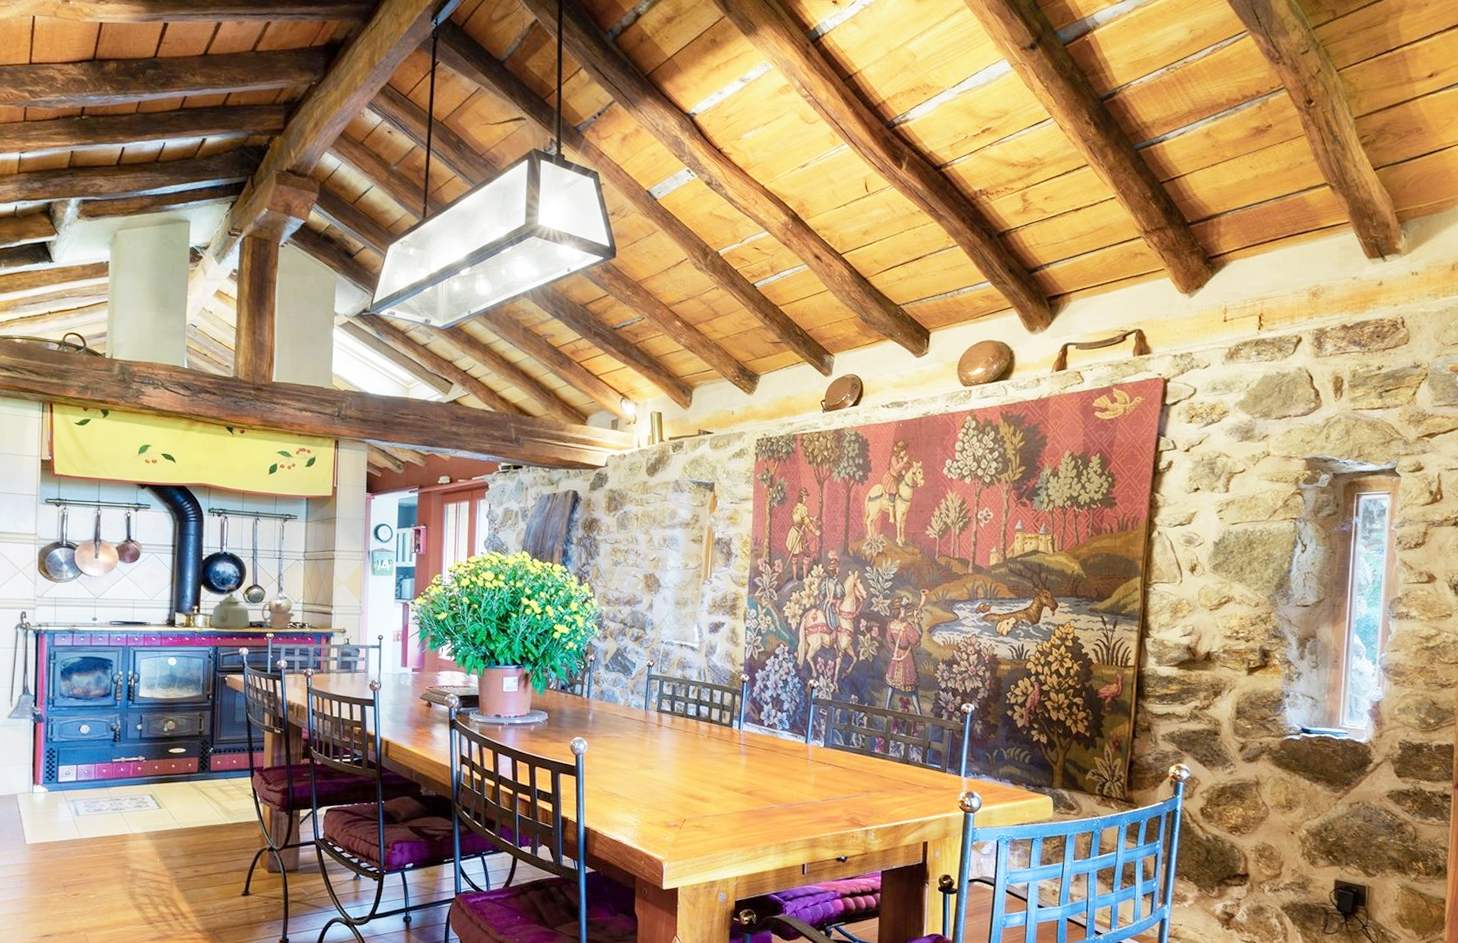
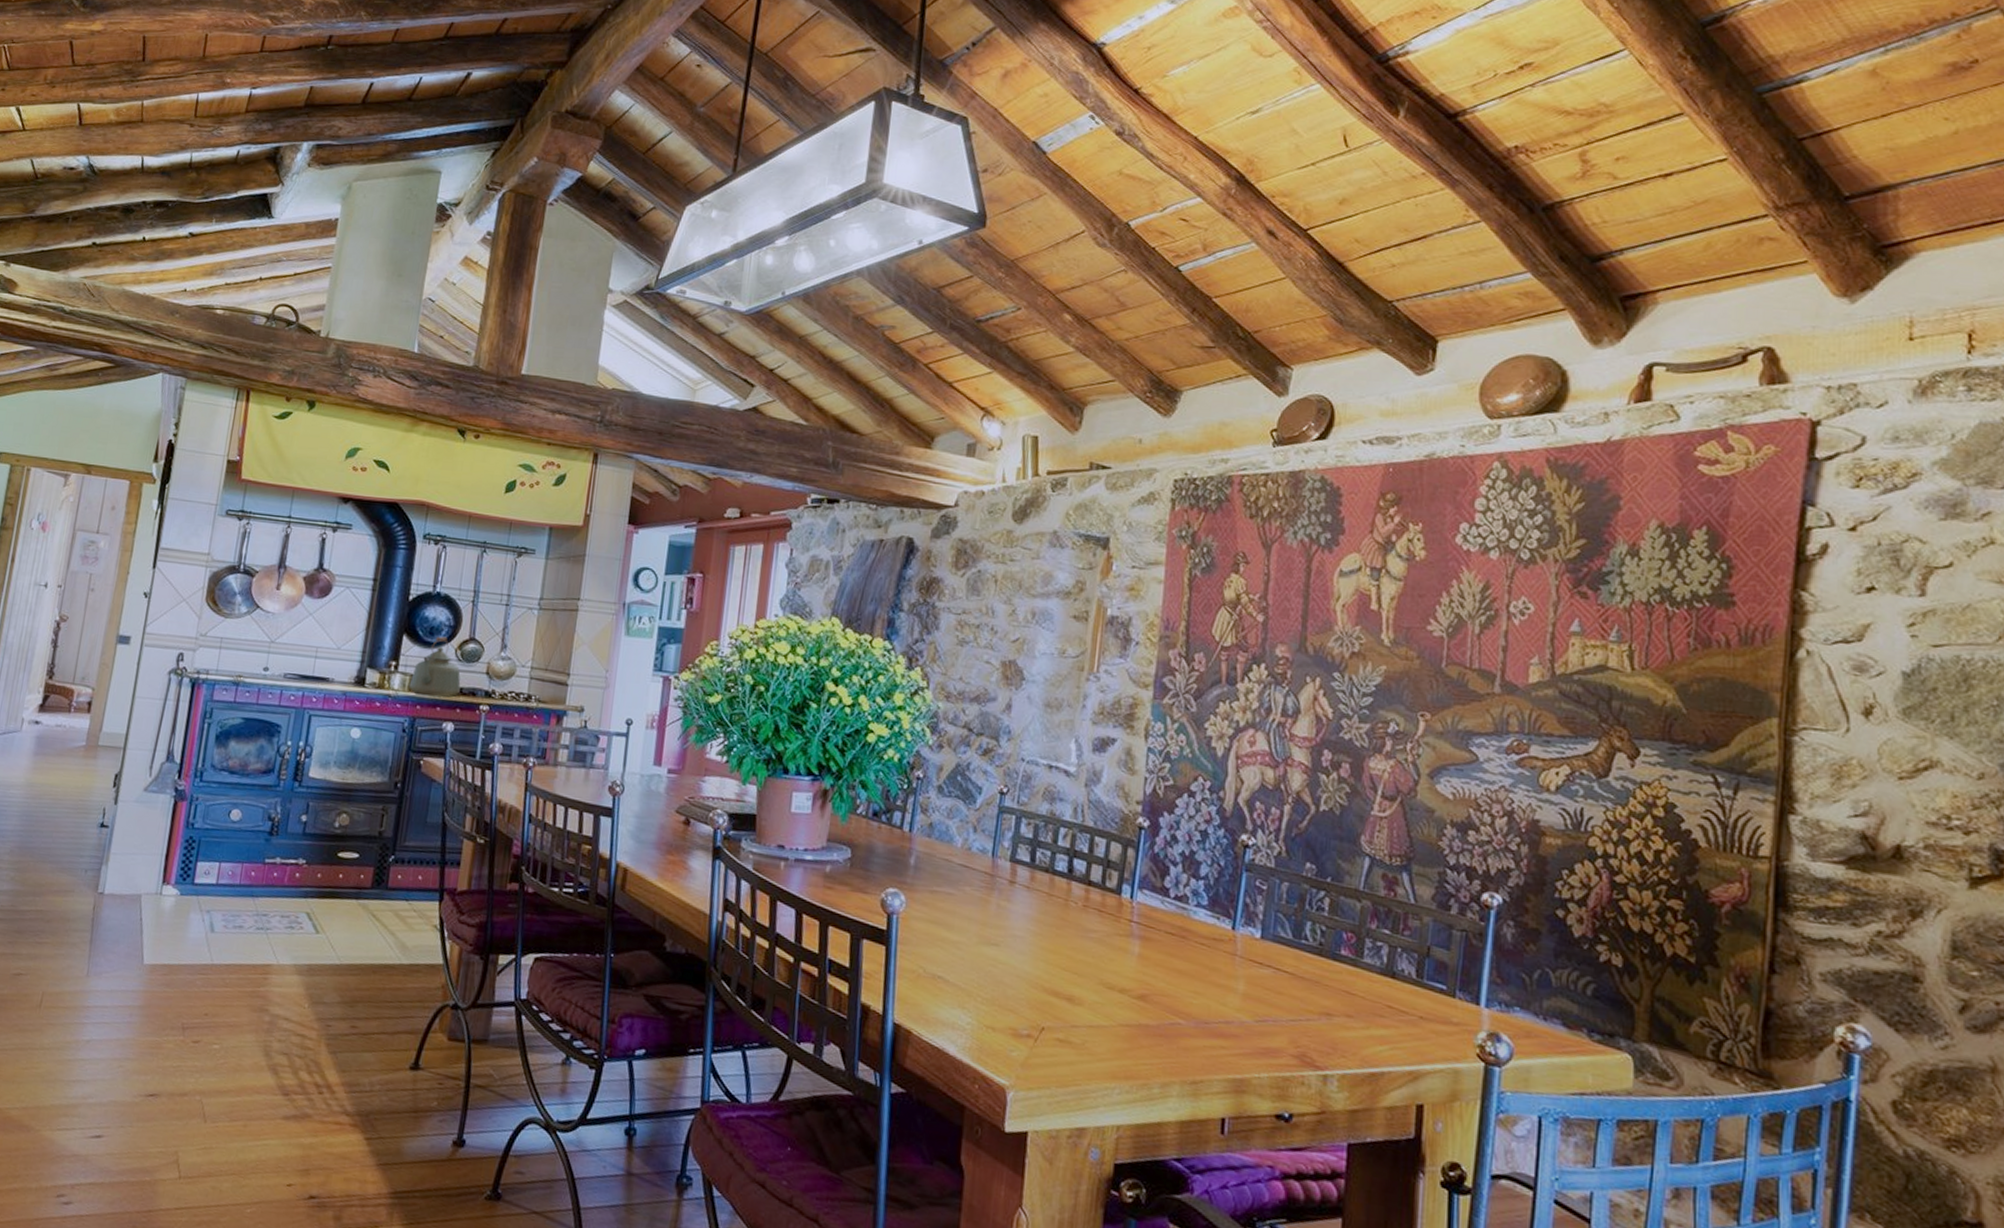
teapot: present [261,602,295,630] -> none [475,663,519,702]

